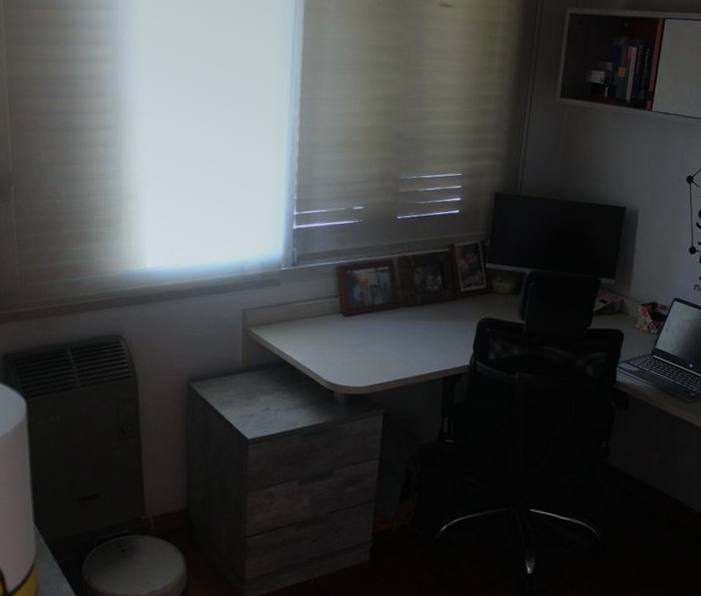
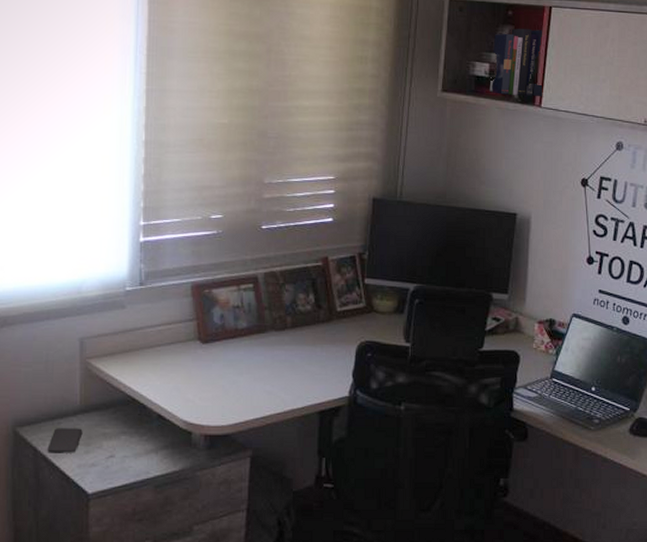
smartphone: none [215,384,244,405] -> present [47,428,83,453]

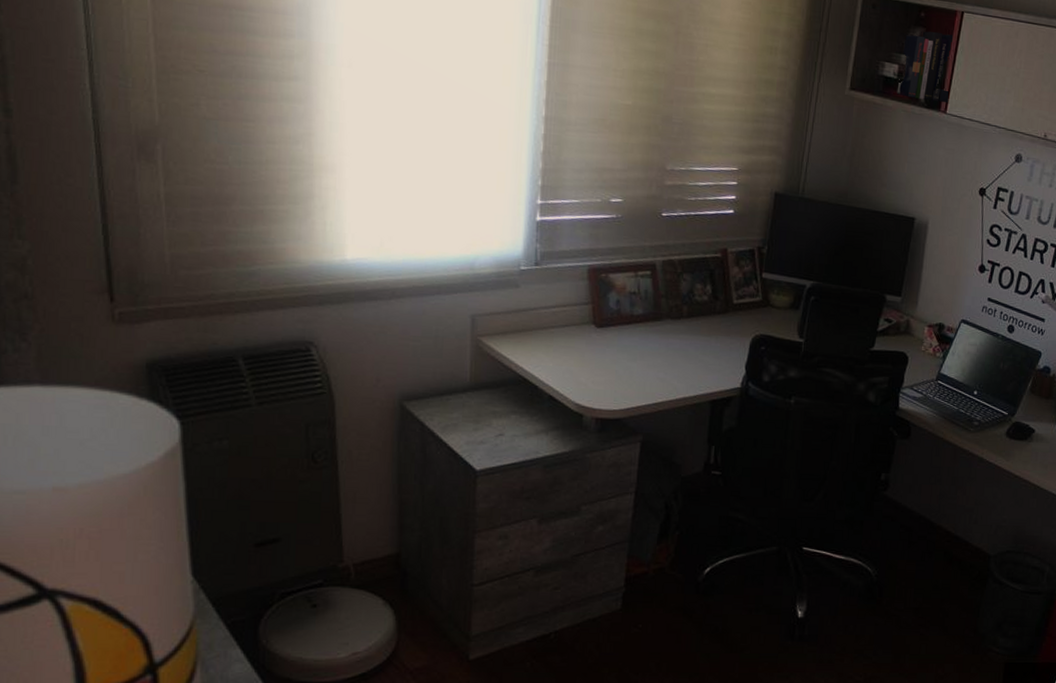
smartphone: present [47,428,83,453] -> none [435,404,472,430]

